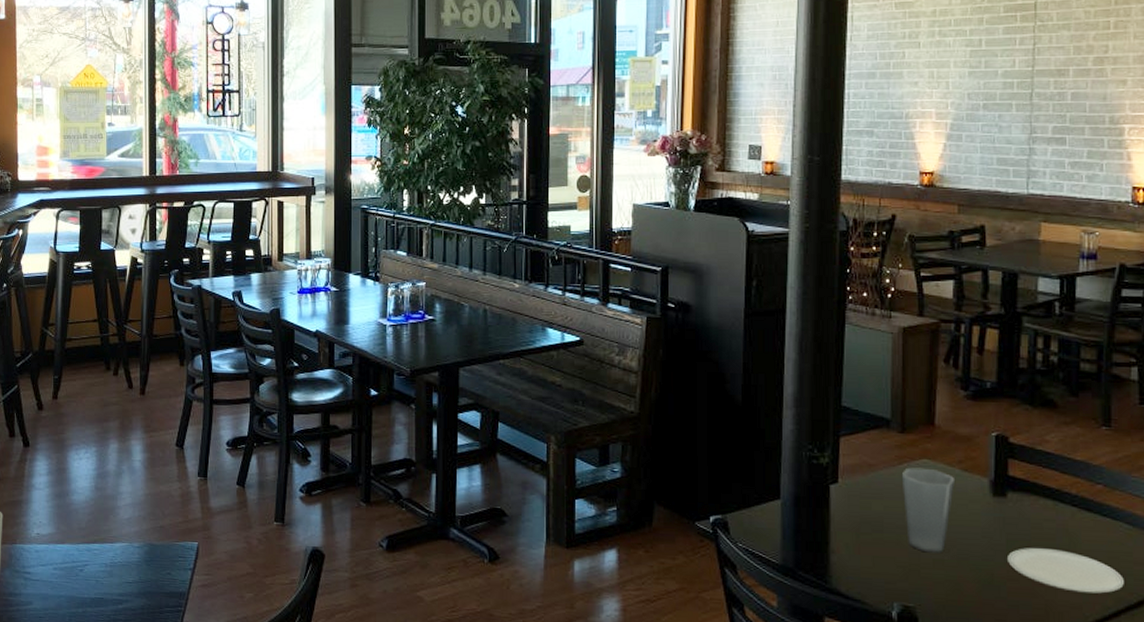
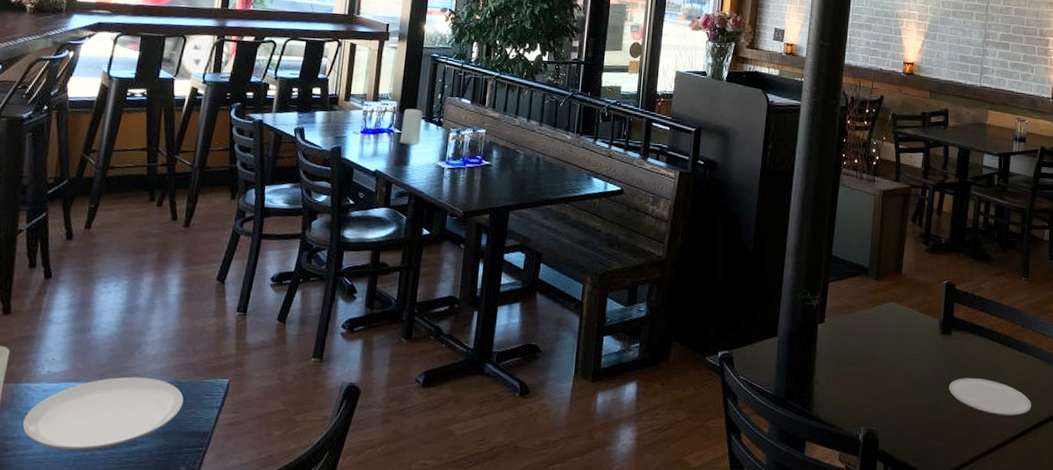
plate: none [22,539,159,608] -> present [23,376,184,451]
candle: none [337,265,358,303] -> present [399,108,423,146]
cup: present [901,467,956,553] -> none [873,309,915,383]

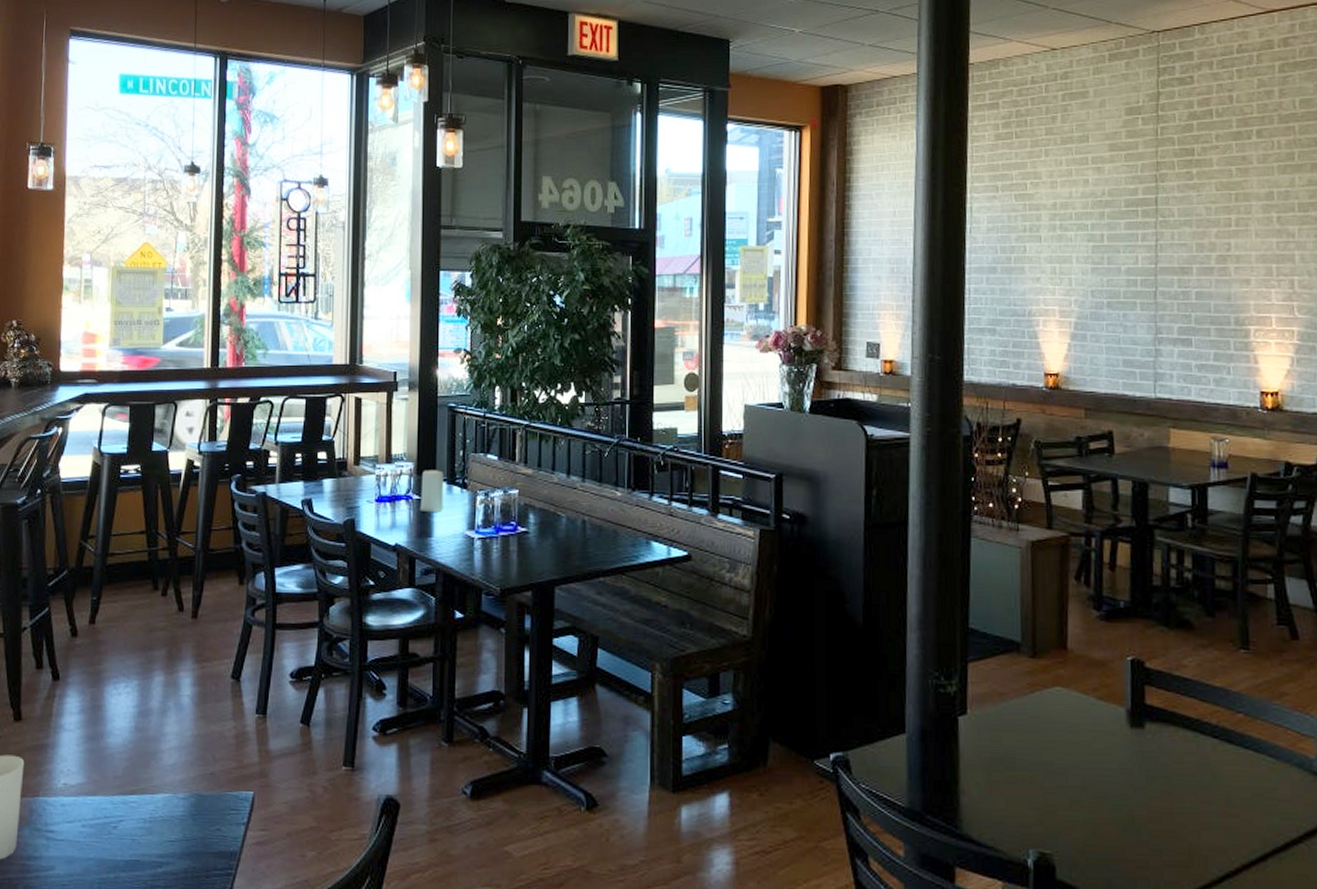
plate: present [23,376,184,451] -> none [44,789,207,873]
plate: present [949,378,1031,416] -> none [1148,785,1270,835]

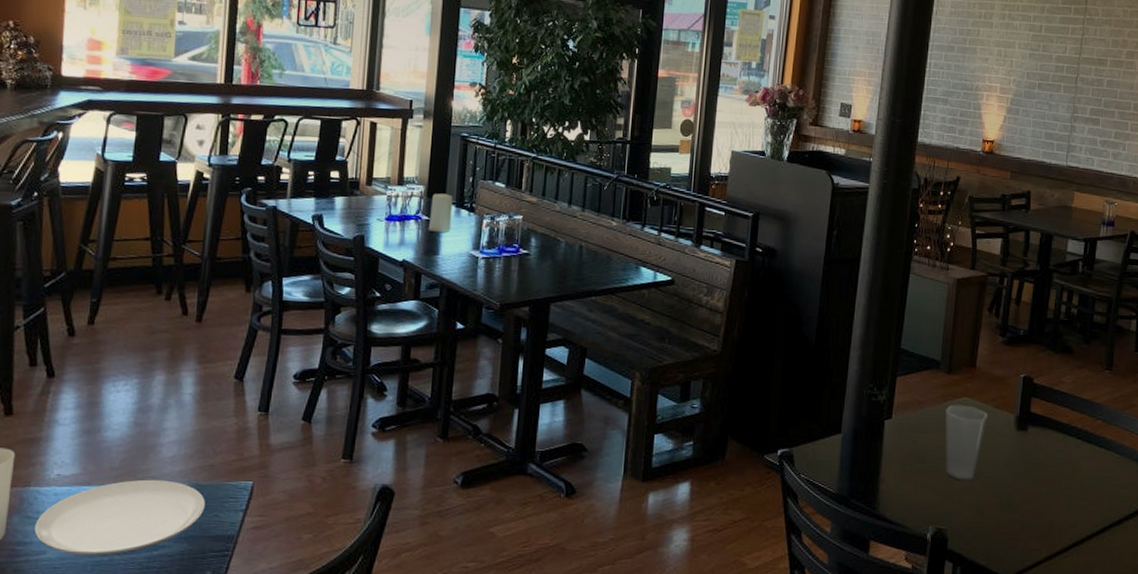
plate: none [44,789,207,873] -> present [35,479,205,556]
cup: none [1033,696,1091,792] -> present [944,405,989,481]

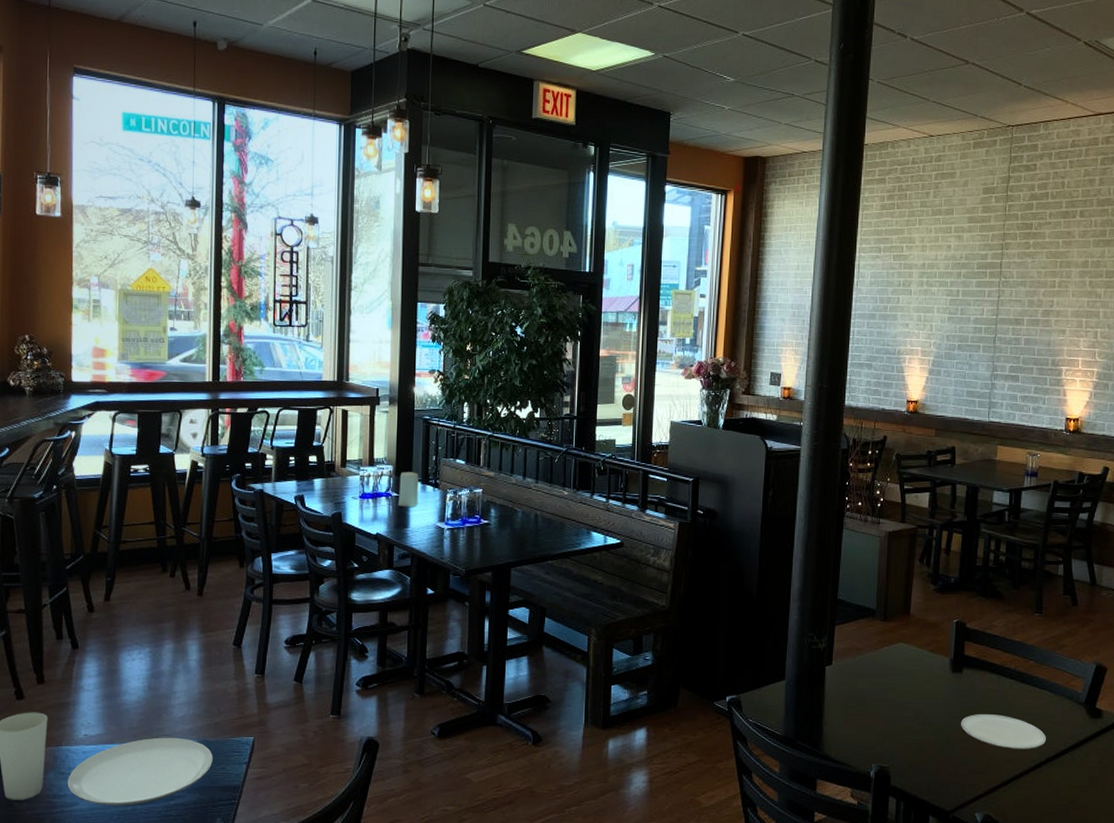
cup: present [944,405,989,481] -> none [882,650,924,721]
plate: none [1024,475,1111,514] -> present [961,714,1046,749]

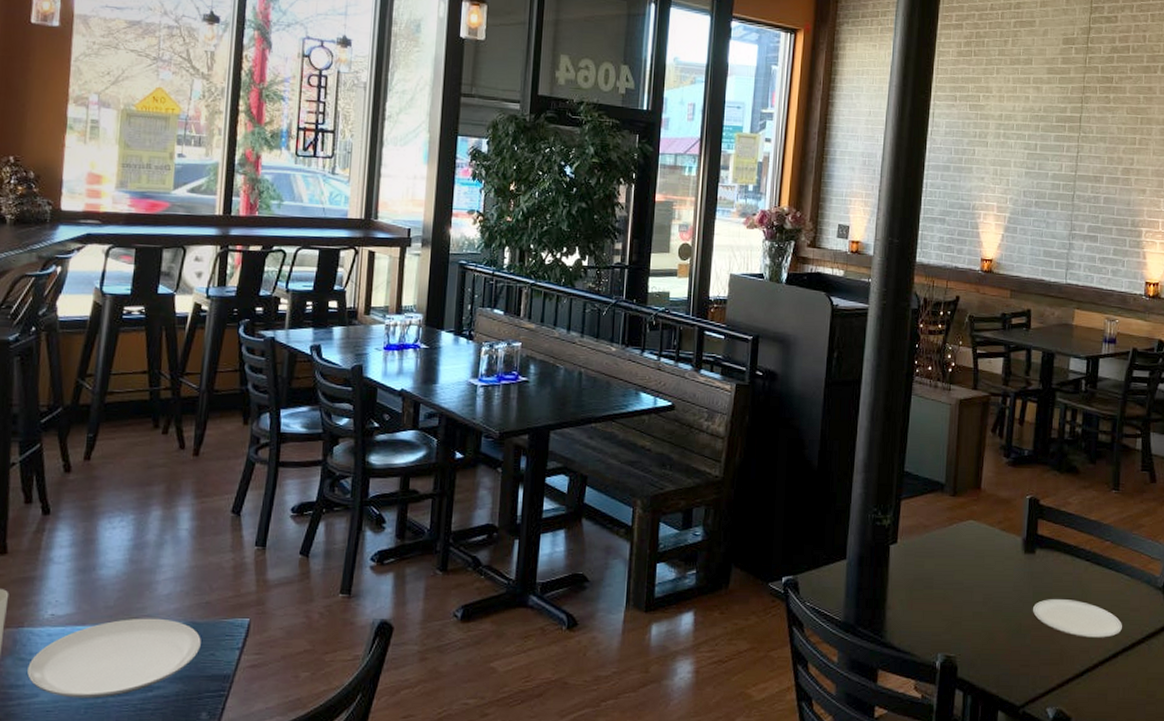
candle: present [398,472,419,508] -> none [426,321,452,362]

